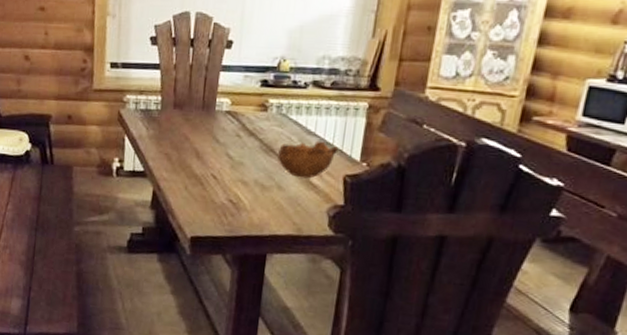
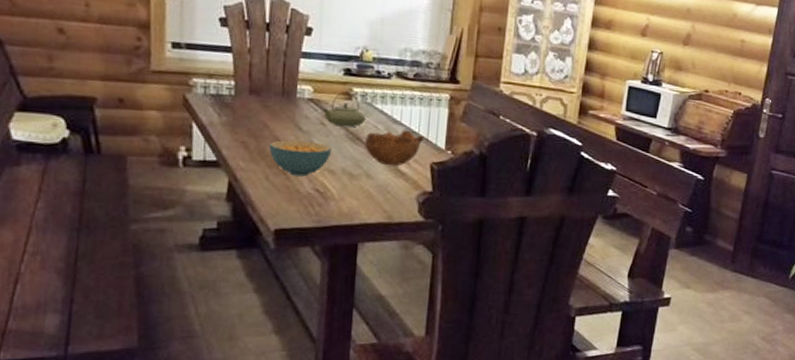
cereal bowl: none [188,152,246,187] -> present [268,140,332,177]
teapot: none [239,103,281,139] -> present [323,91,367,127]

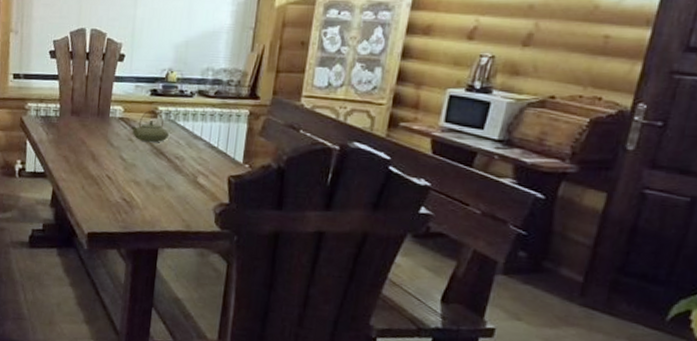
cereal bowl: present [268,140,332,177] -> none [85,154,138,187]
wooden bowl: present [365,129,425,166] -> none [167,144,223,179]

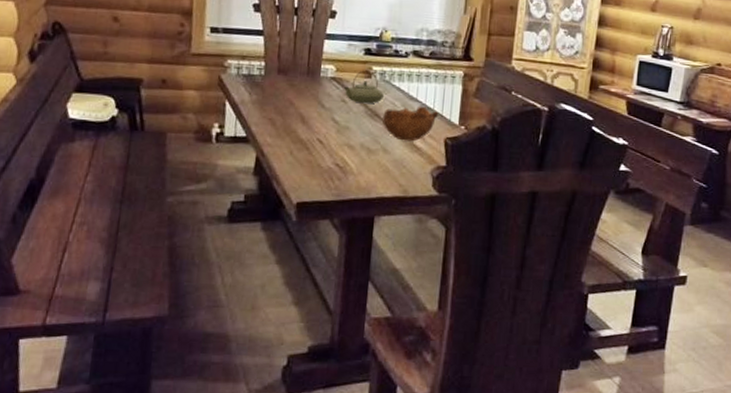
wooden bowl: none [167,144,223,179] -> present [383,106,439,142]

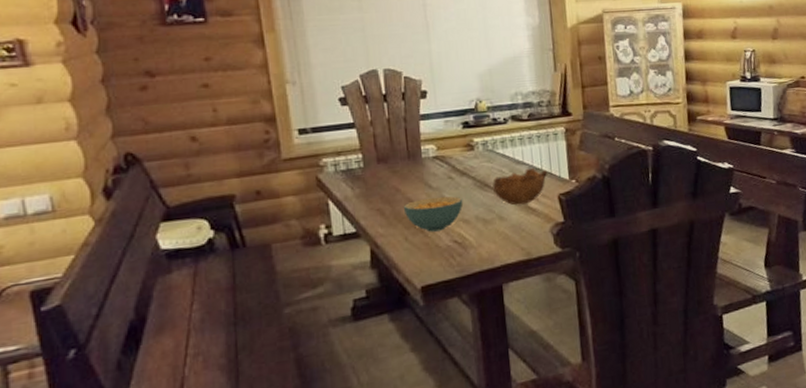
cereal bowl: none [293,116,352,152] -> present [403,196,463,232]
teapot: present [344,70,385,104] -> none [449,143,491,177]

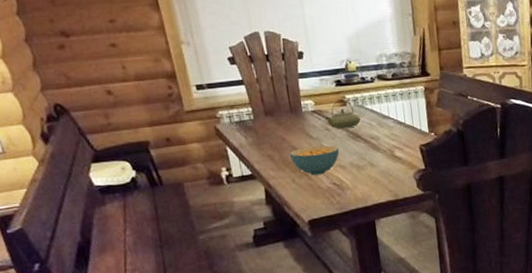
teapot: none [449,143,491,177] -> present [325,99,362,129]
wooden bowl: present [493,167,548,205] -> none [363,122,411,154]

